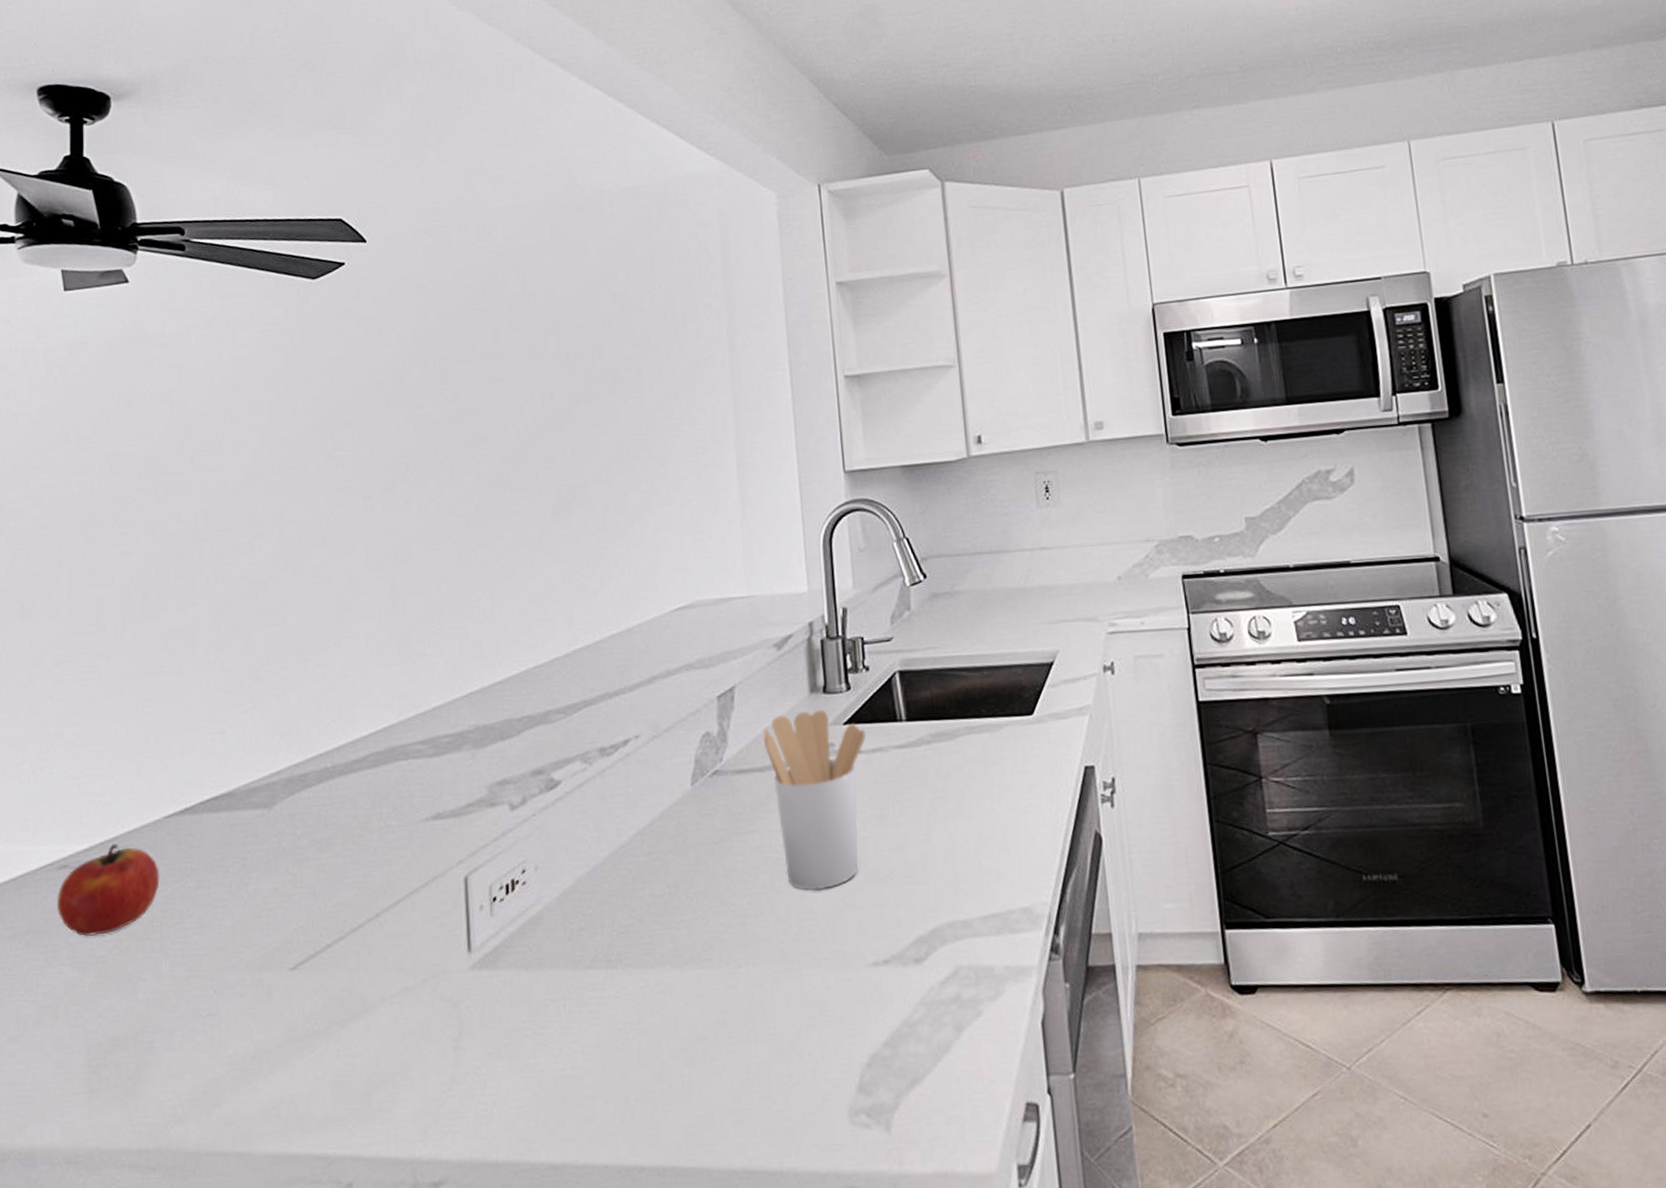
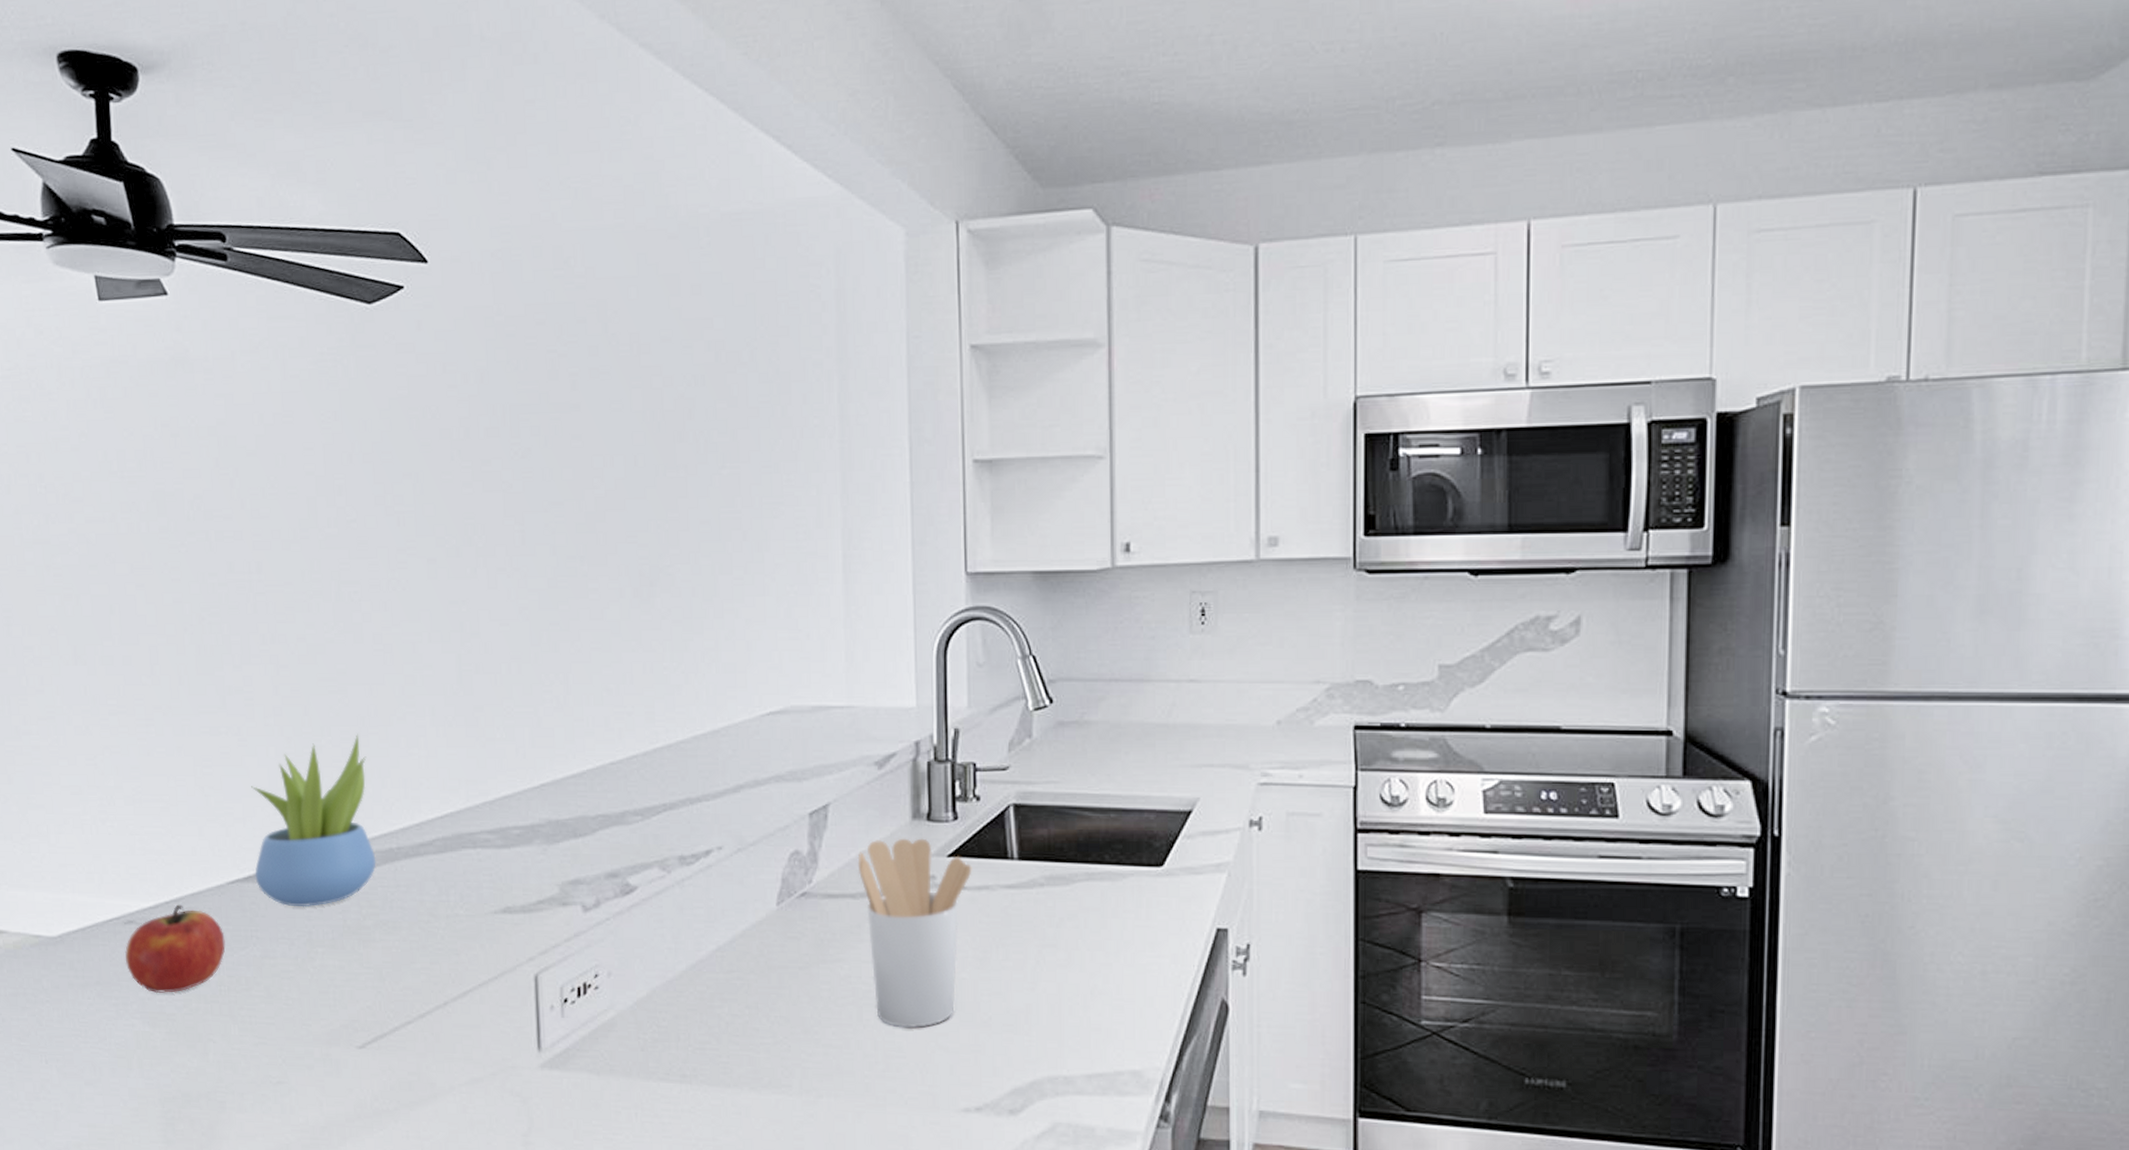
succulent plant: none [191,661,312,834] -> present [251,733,376,908]

